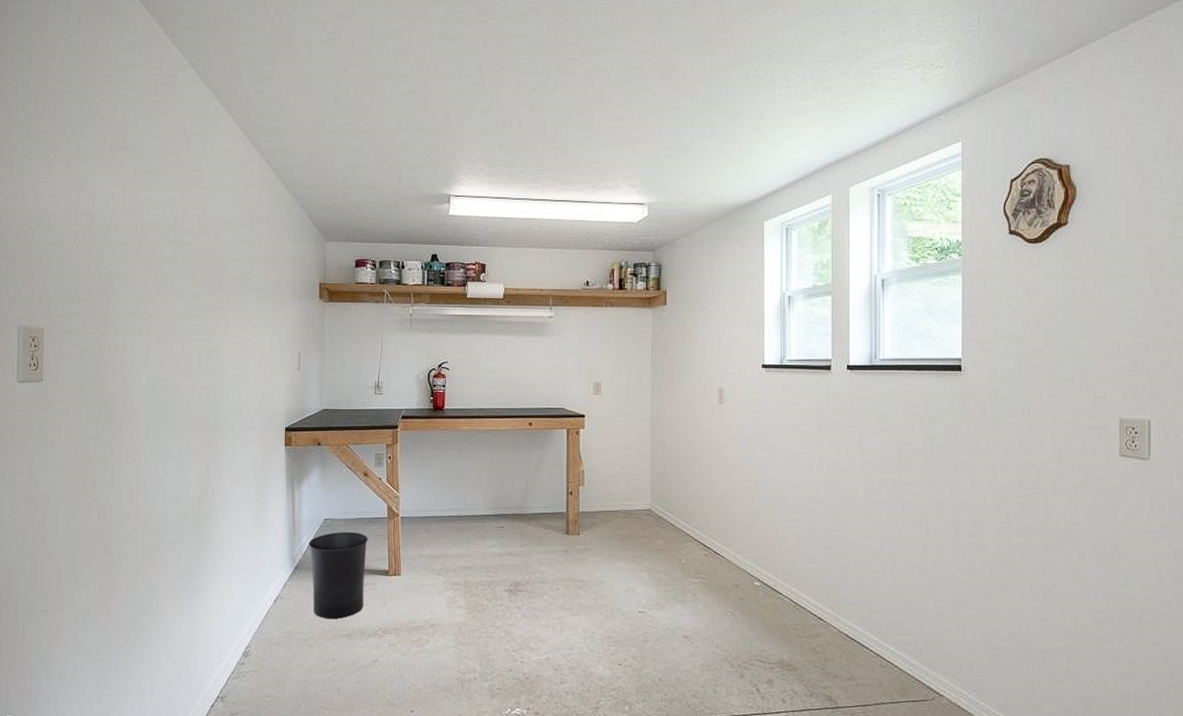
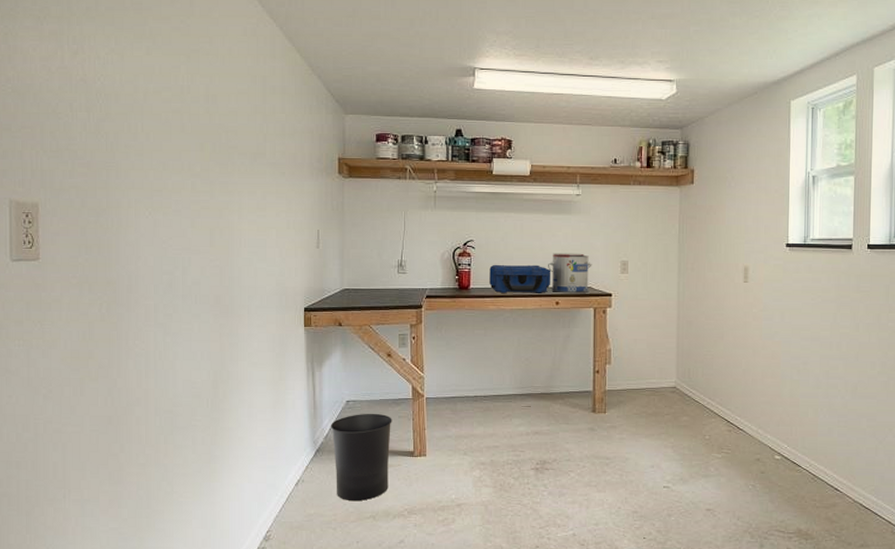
toolbox: none [463,385,525,415] -> present [489,264,551,294]
paint can: none [521,374,565,415] -> present [548,253,592,294]

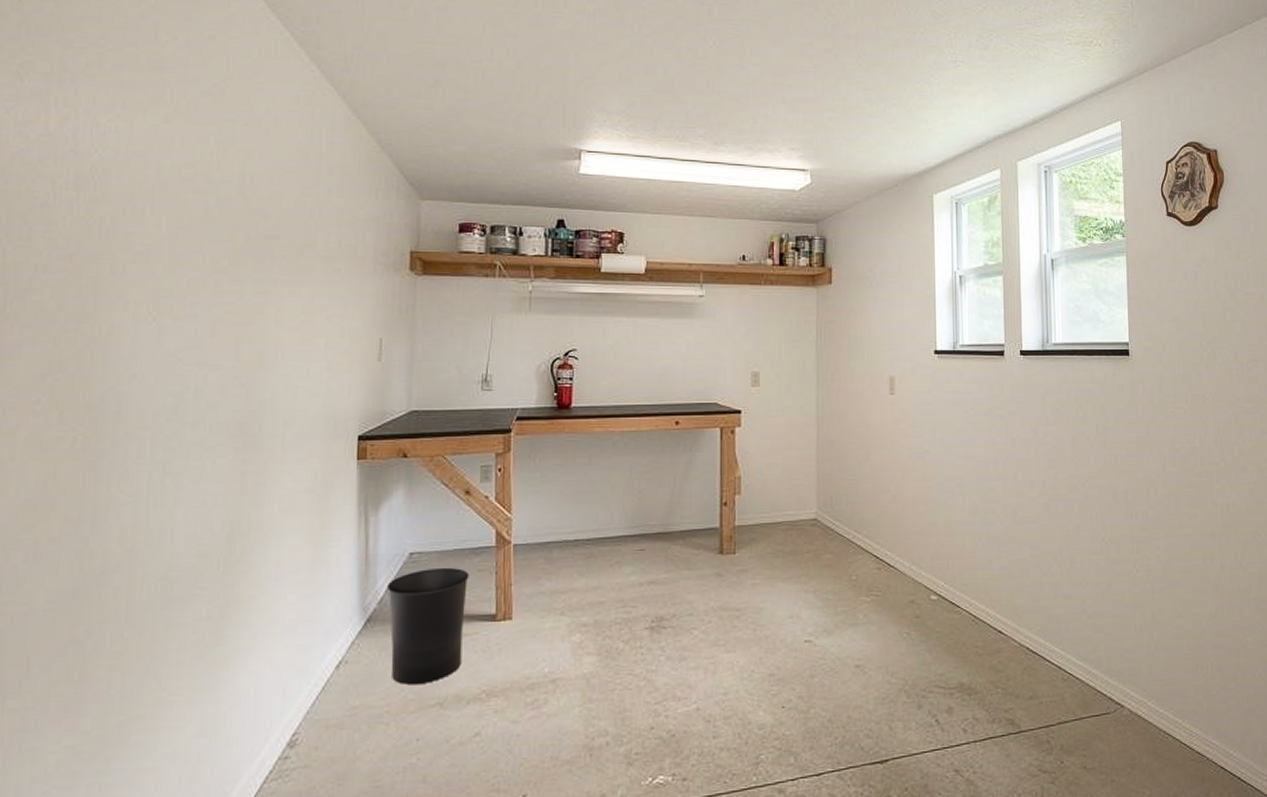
toolbox: present [489,264,551,294] -> none [595,377,670,413]
paint can: present [548,253,592,294] -> none [666,363,718,411]

